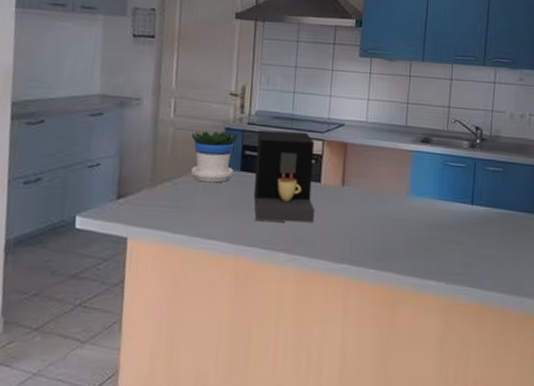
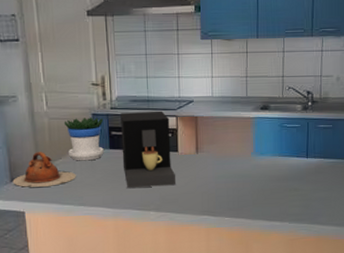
teapot: none [119,166,196,209] -> present [12,152,76,187]

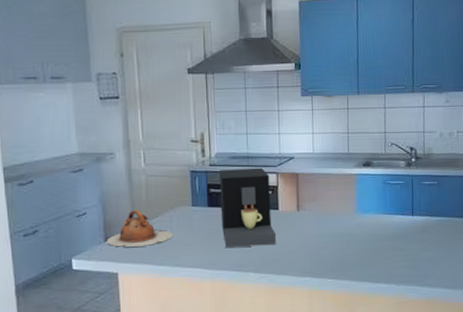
flowerpot: present [64,117,104,161] -> none [161,174,202,220]

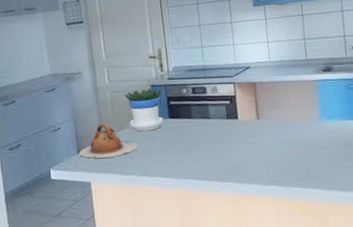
flowerpot: none [161,174,202,220] -> present [124,88,164,132]
coffee maker: present [219,167,276,249] -> none [178,78,238,158]

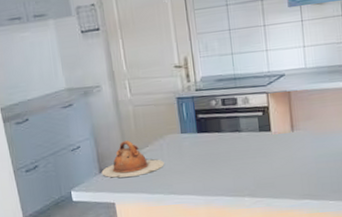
flowerpot: present [124,88,164,132] -> none [148,101,192,148]

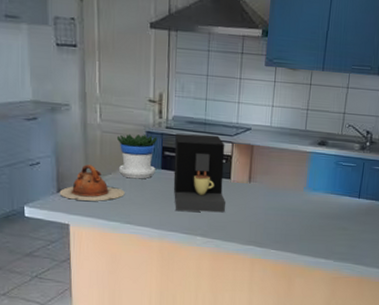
flowerpot: none [148,101,192,148] -> present [116,134,158,179]
coffee maker: none [206,88,270,174] -> present [173,133,225,213]

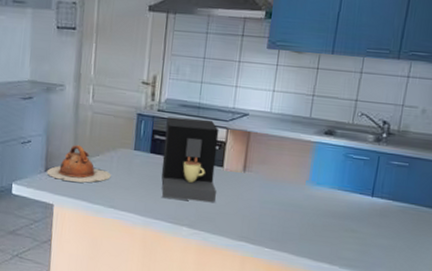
flowerpot: present [116,134,158,179] -> none [107,115,149,163]

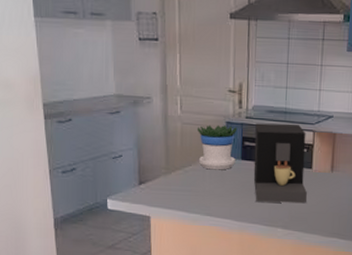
teapot: present [47,145,111,183] -> none [141,156,205,193]
flowerpot: none [107,115,149,163] -> present [197,125,238,170]

